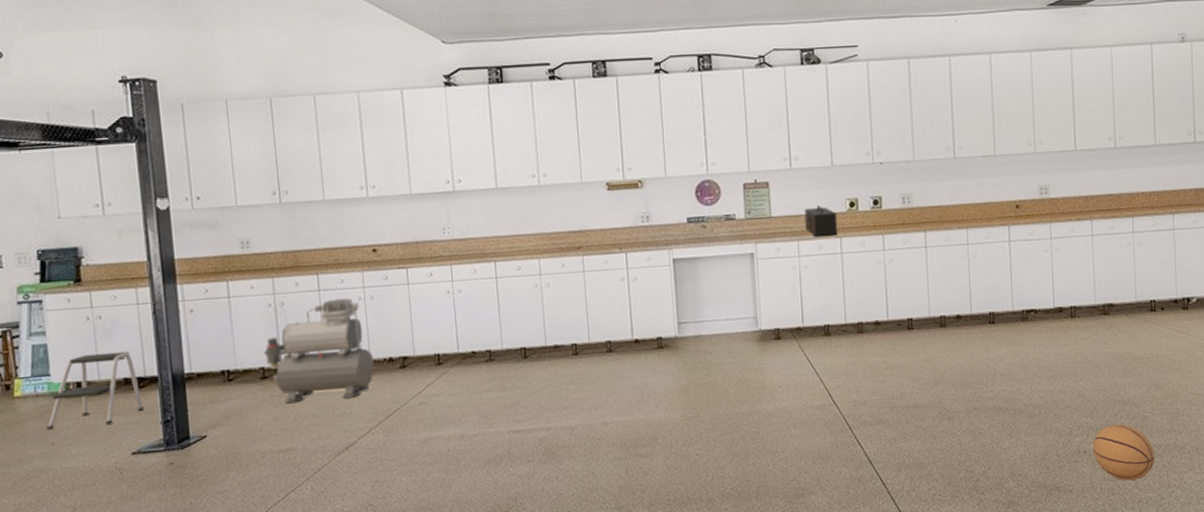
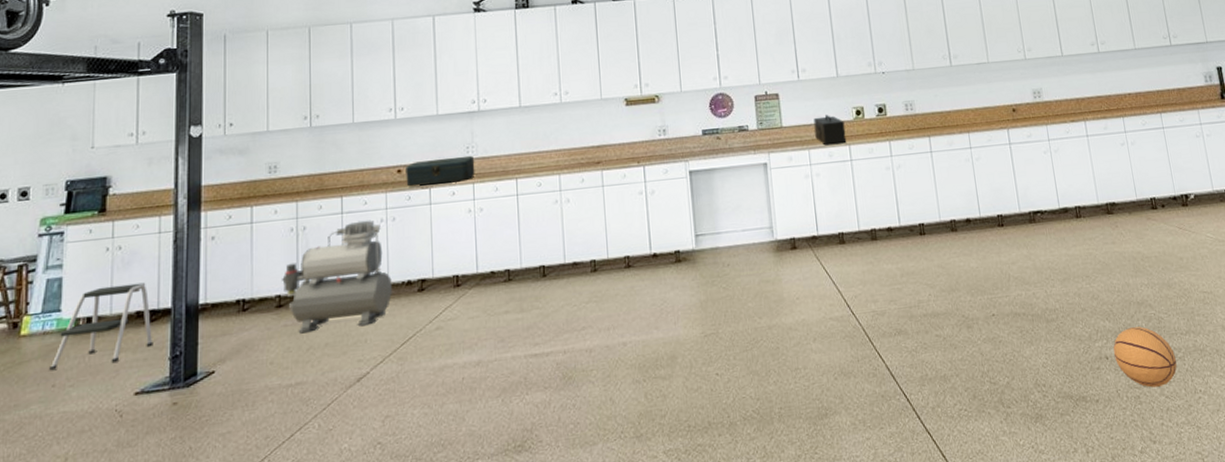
toolbox: none [381,236,453,267] -> present [406,155,475,187]

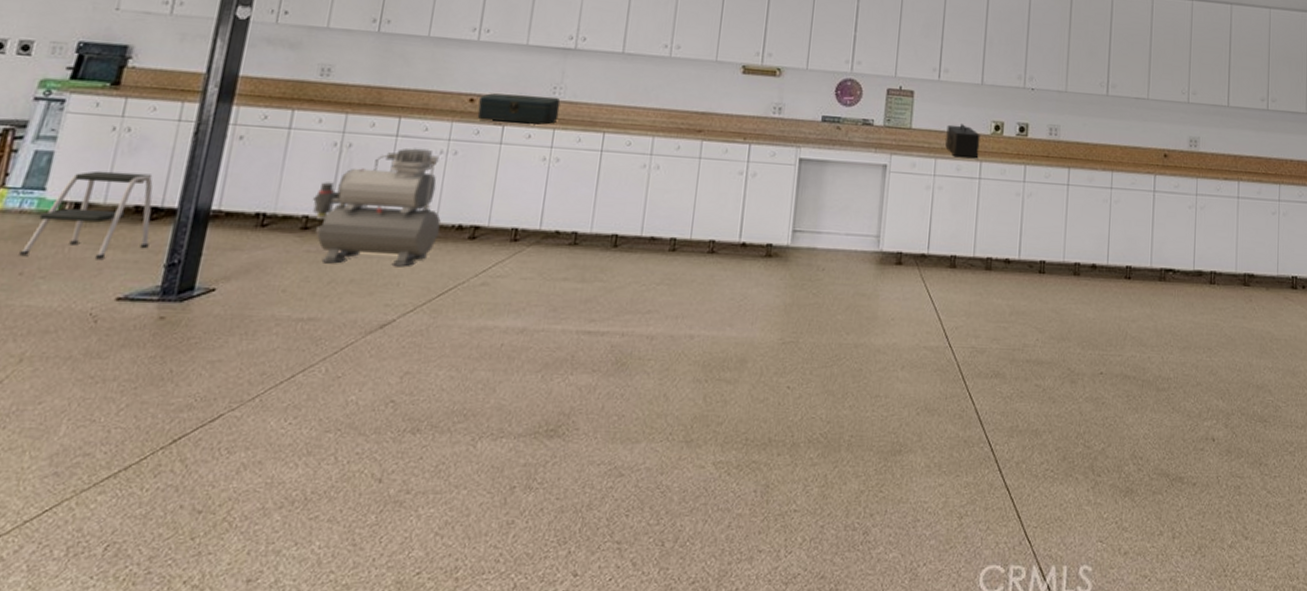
basketball: present [1113,326,1177,388] -> none [1222,410,1286,480]

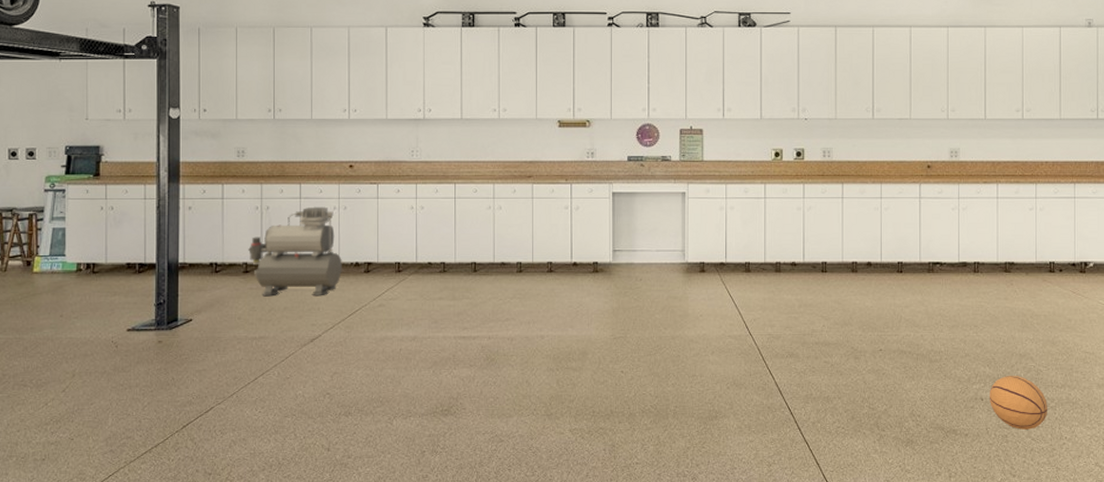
step stool: present [19,170,153,259] -> none [58,239,142,304]
toolbox: present [477,93,560,125] -> none [357,158,418,181]
tool box: present [945,124,980,159] -> none [733,154,763,182]
basketball: none [1222,410,1286,480] -> present [990,375,1047,430]

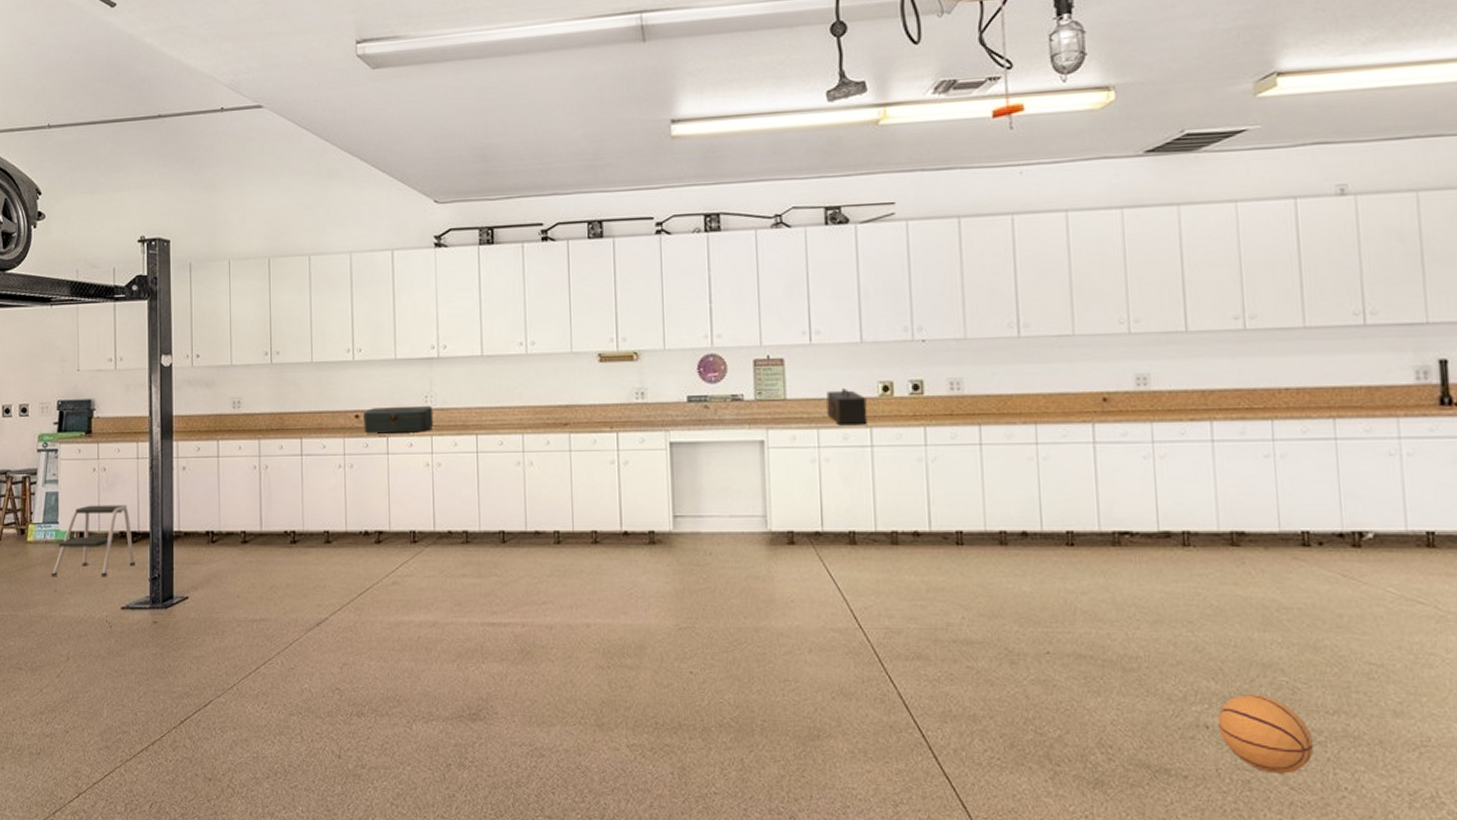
step stool: none [58,239,142,304] -> present [51,505,136,577]
air compressor: present [248,206,342,297] -> none [247,464,350,572]
toolbox: none [357,158,418,181] -> present [363,405,434,434]
tool box: none [733,154,763,182] -> present [826,388,868,426]

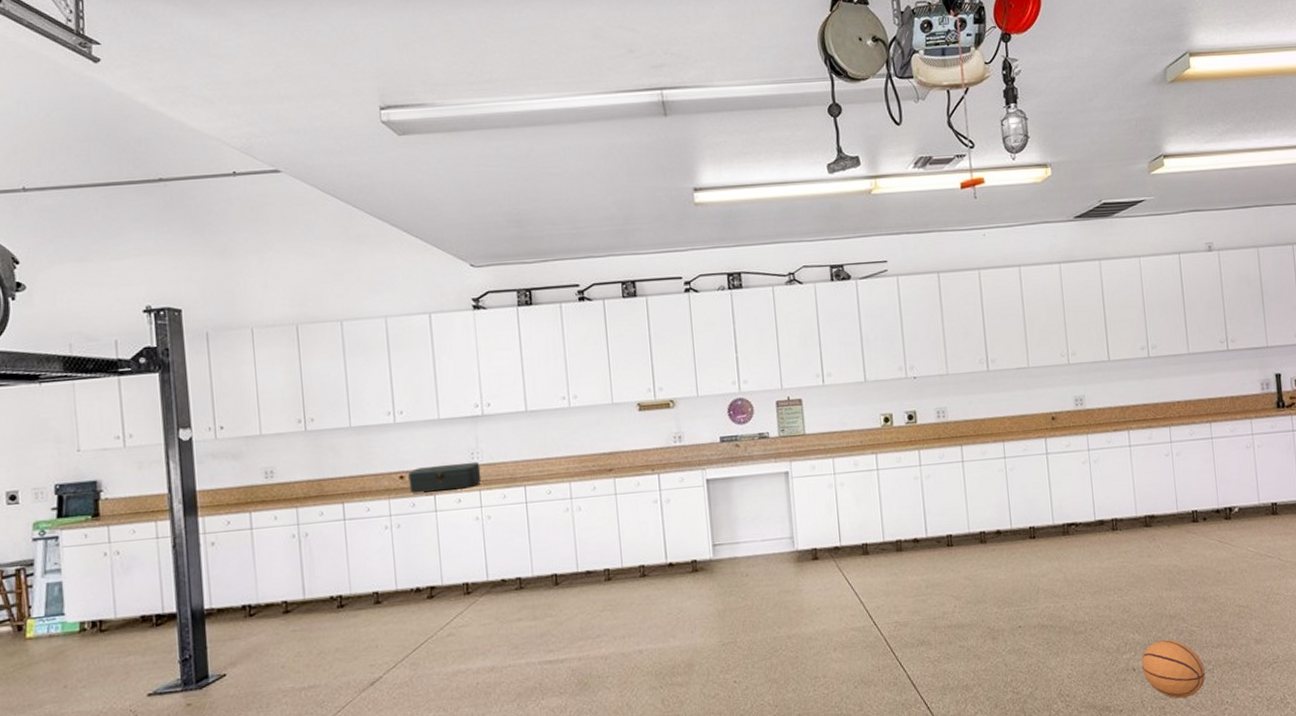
step stool: present [51,505,136,577] -> none [59,587,162,673]
tool box: present [826,388,868,426] -> none [838,422,873,454]

